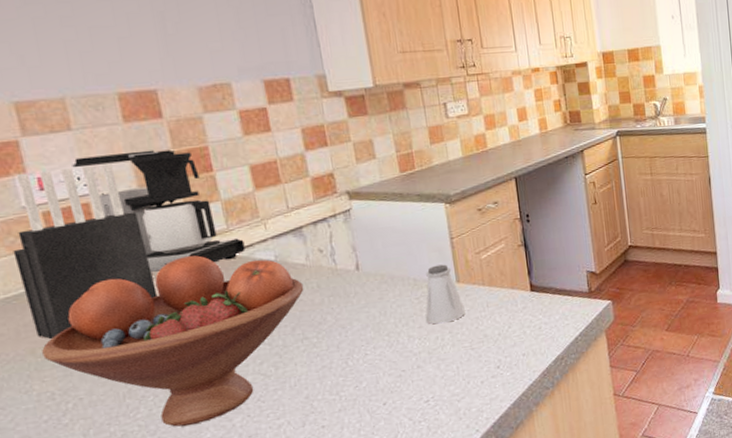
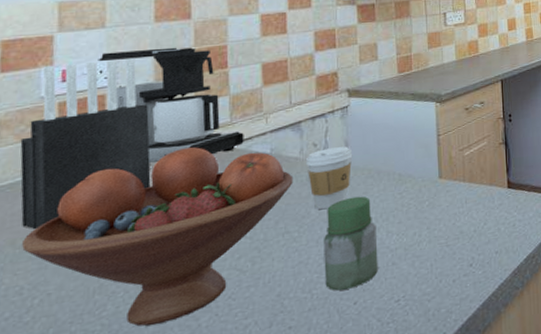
coffee cup: none [314,252,364,316] -> present [306,146,353,210]
jar: none [343,301,404,393] -> present [324,196,378,291]
saltshaker: present [425,264,465,325] -> none [405,160,444,220]

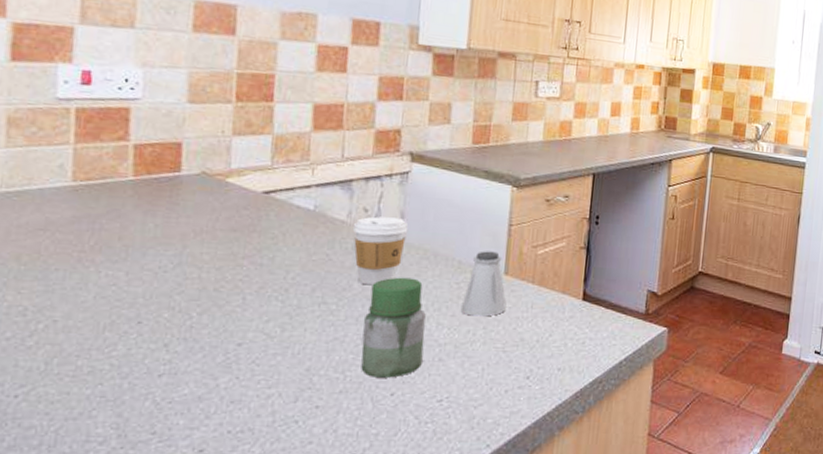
knife block: present [20,59,151,229] -> none [28,62,179,247]
fruit bowl: present [22,147,294,327] -> none [27,186,338,376]
coffee maker: present [98,47,244,163] -> none [123,58,286,200]
saltshaker: none [405,160,444,220] -> present [460,251,507,317]

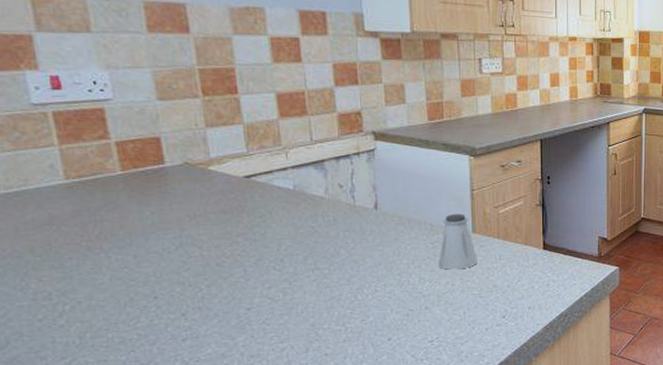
coffee cup: present [353,216,408,286] -> none [332,191,382,251]
jar: present [361,277,426,378] -> none [355,242,411,327]

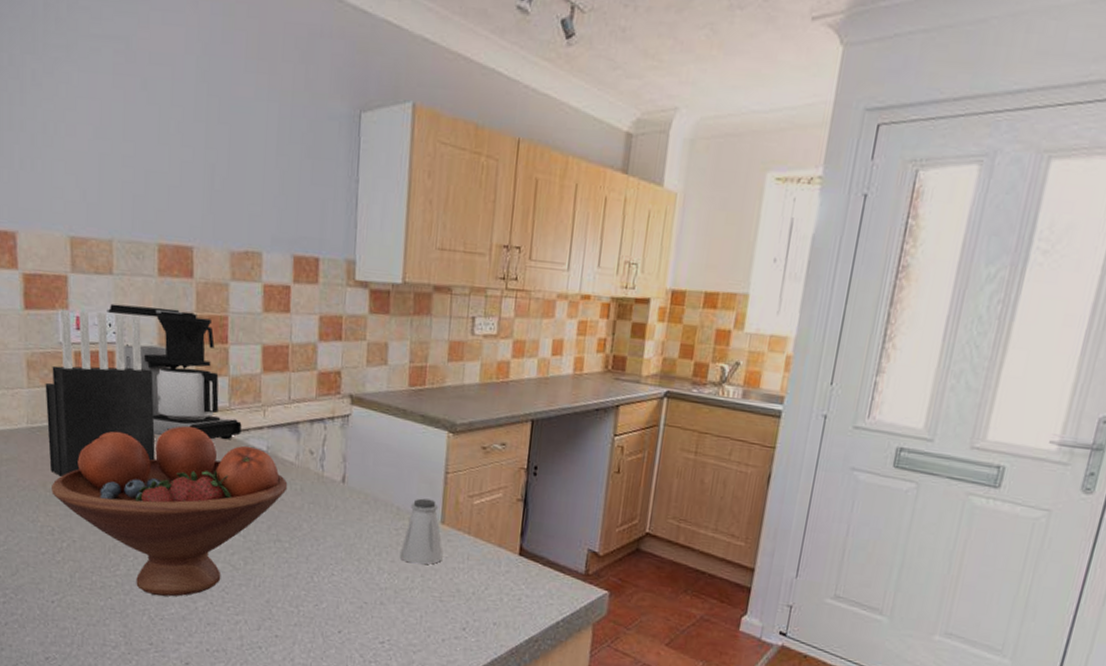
knife block: none [17,69,169,239] -> present [45,309,155,477]
fruit bowl: none [42,175,320,340] -> present [52,426,288,597]
coffee maker: none [88,61,264,186] -> present [107,303,242,440]

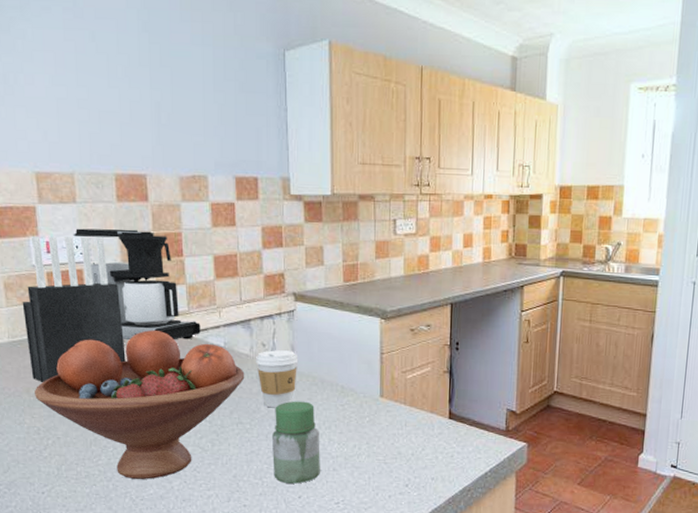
coffee cup: none [301,459,350,527] -> present [256,350,299,408]
jar: none [312,520,368,616] -> present [272,401,320,484]
saltshaker: present [399,498,443,565] -> none [347,377,384,434]

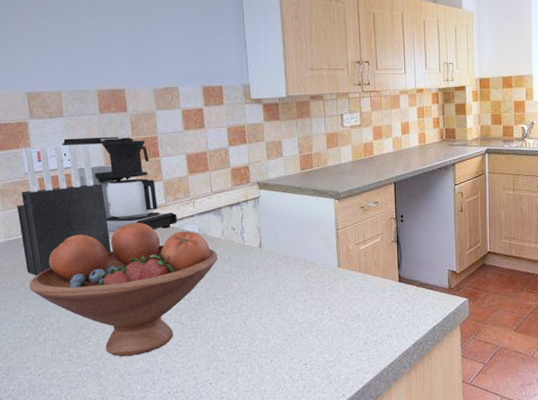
coffee cup: present [256,350,299,408] -> none [227,232,265,284]
jar: present [272,401,320,484] -> none [245,276,289,350]

